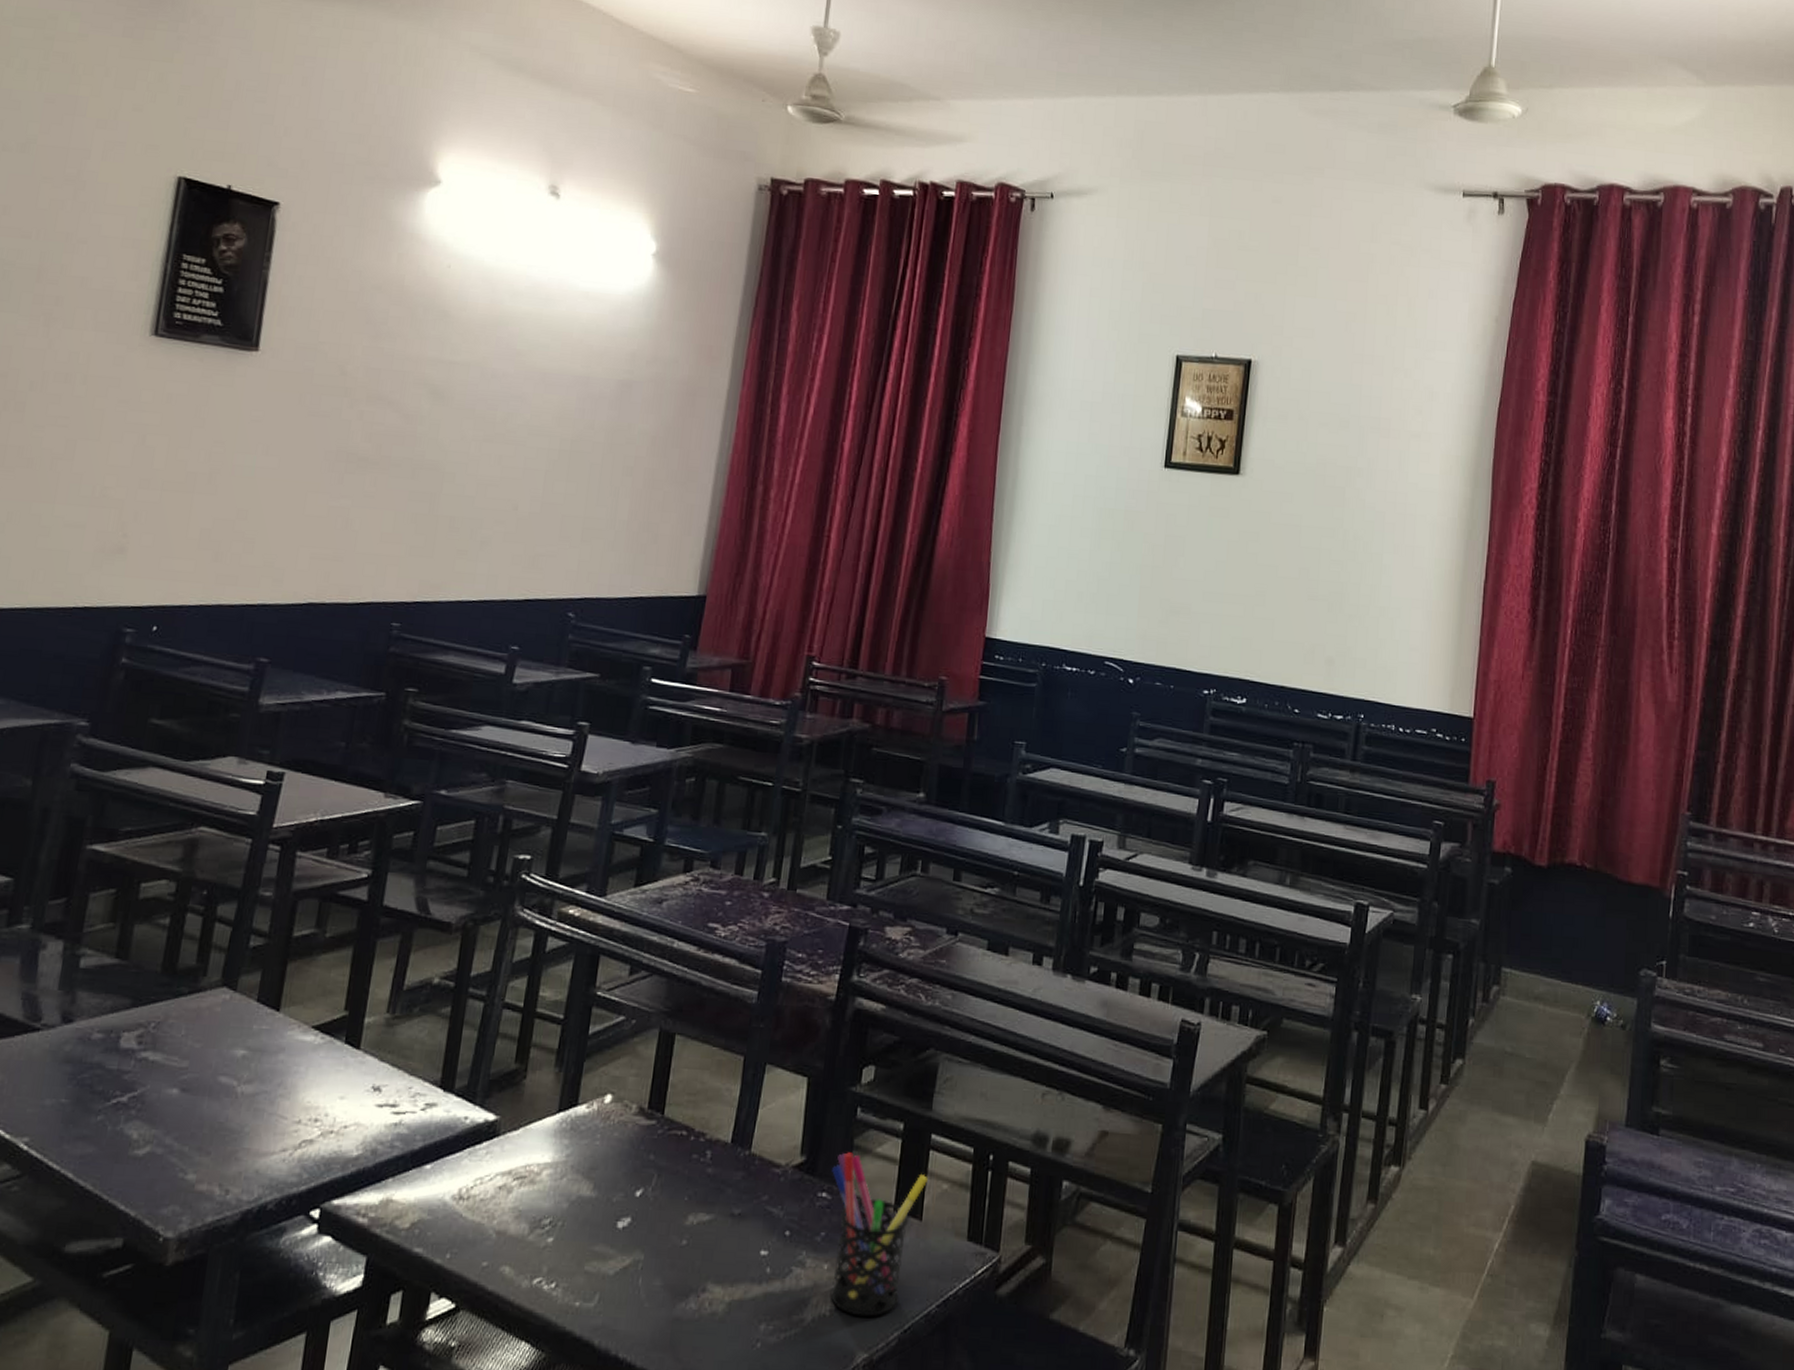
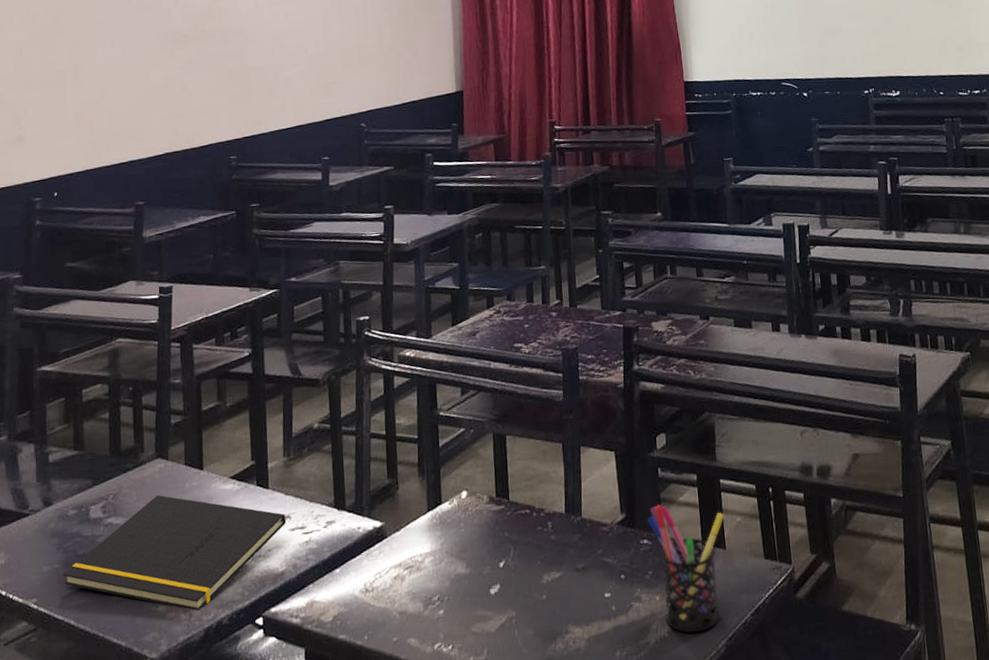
notepad: none [69,1032,375,1187] -> present [63,494,286,611]

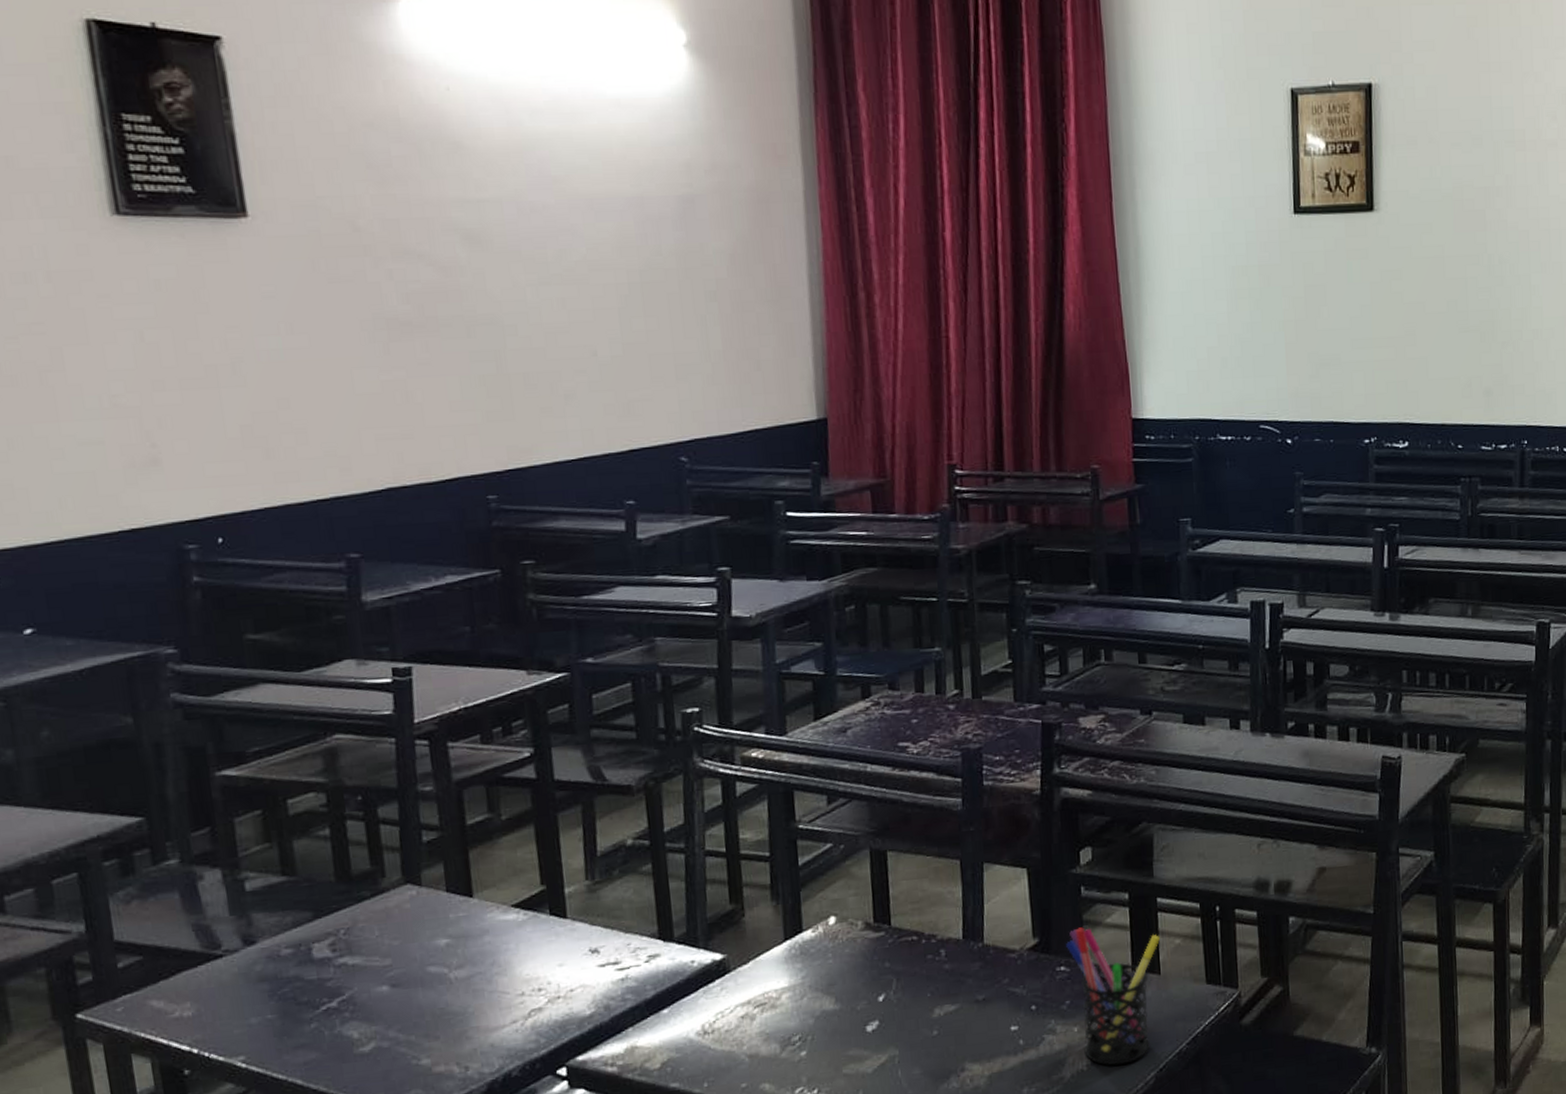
notepad: present [63,494,286,611] -> none [280,928,594,1062]

